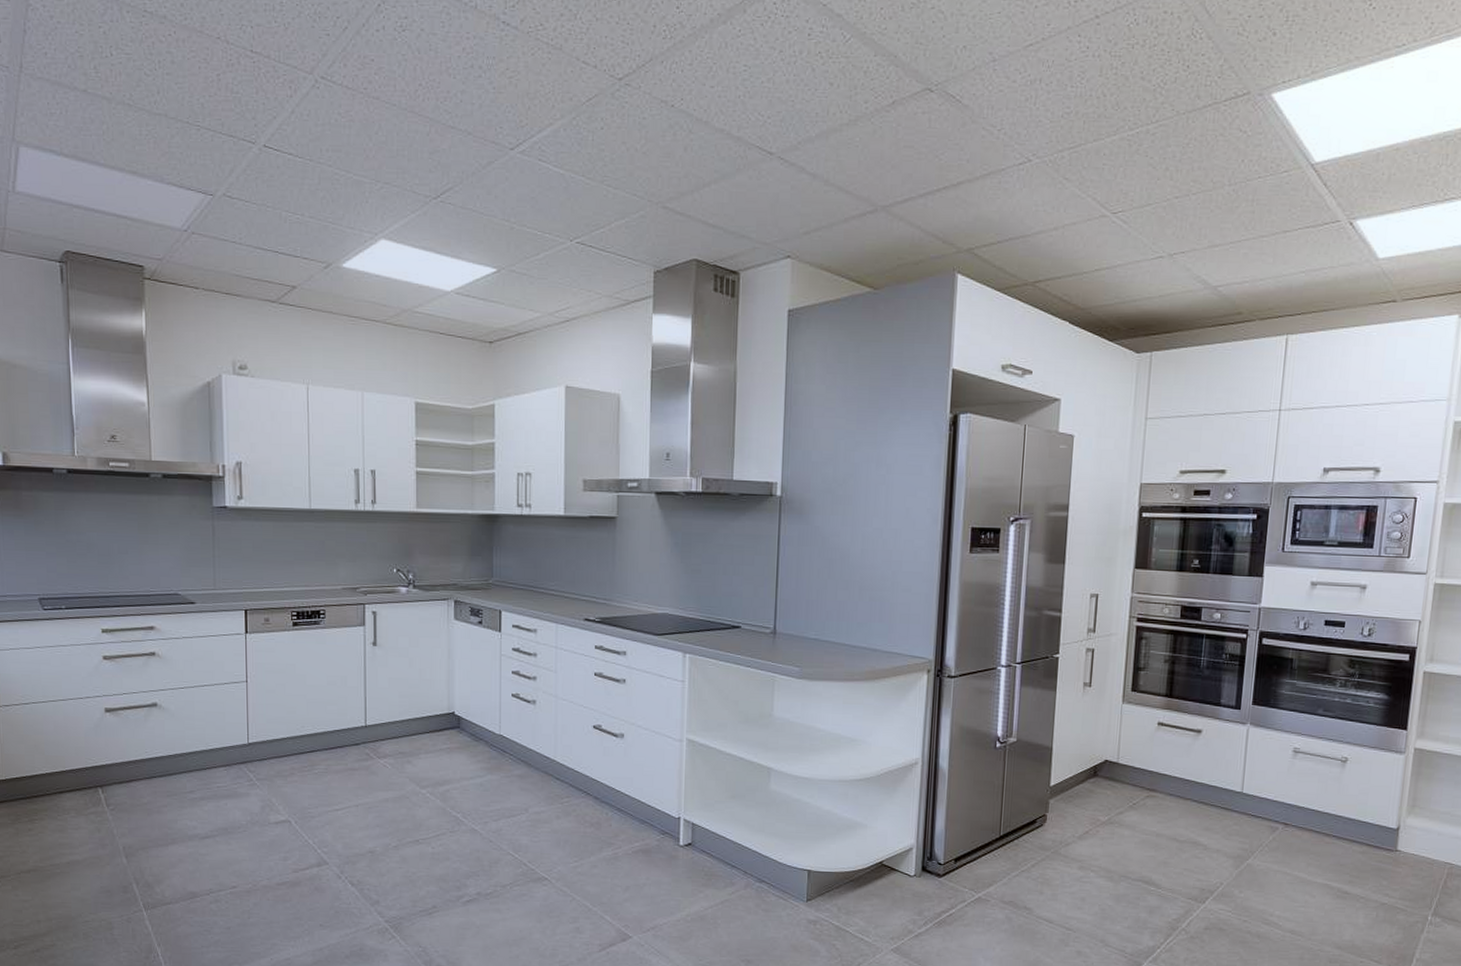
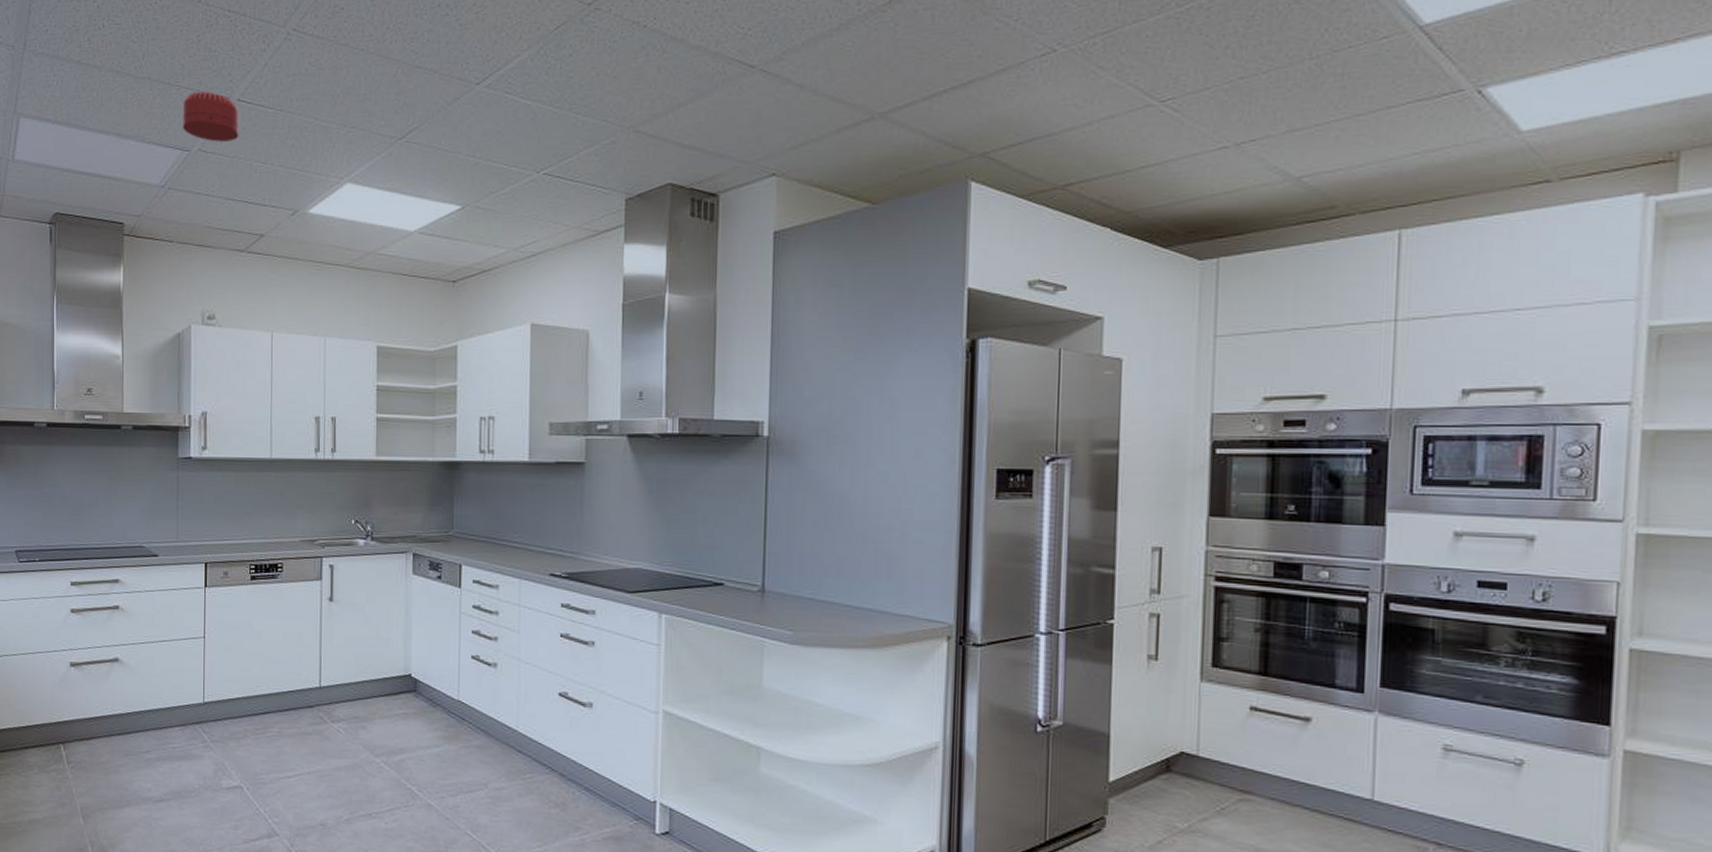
smoke detector: none [203,134,266,189] -> present [182,92,239,142]

